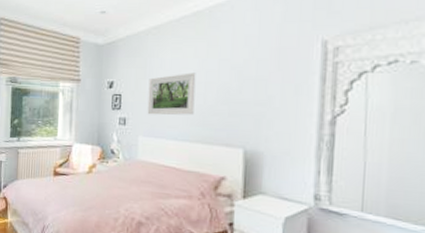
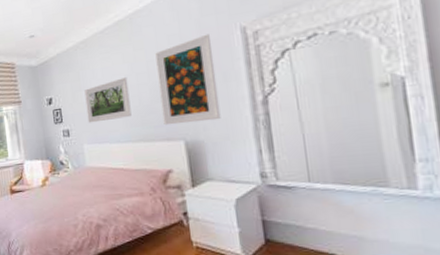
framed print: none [225,41,290,133] -> present [155,33,221,126]

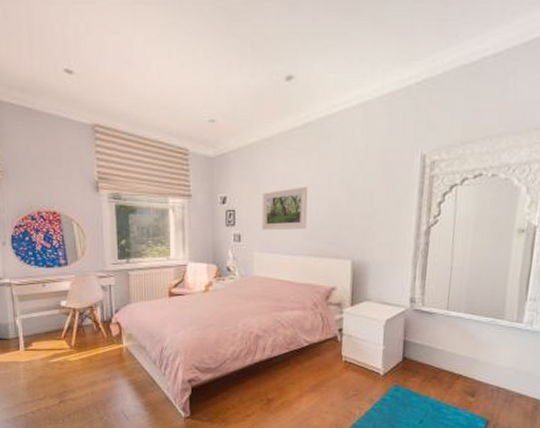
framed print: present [155,33,221,126] -> none [335,155,394,244]

